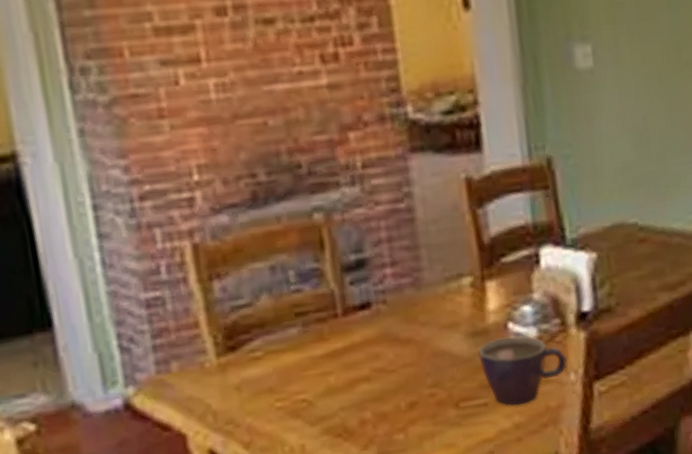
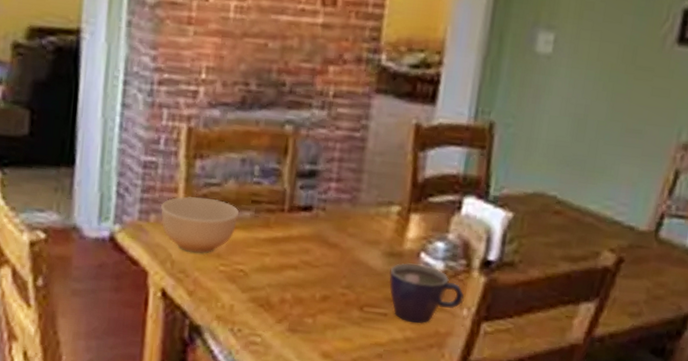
bowl: none [180,323,284,397] -> present [160,196,240,254]

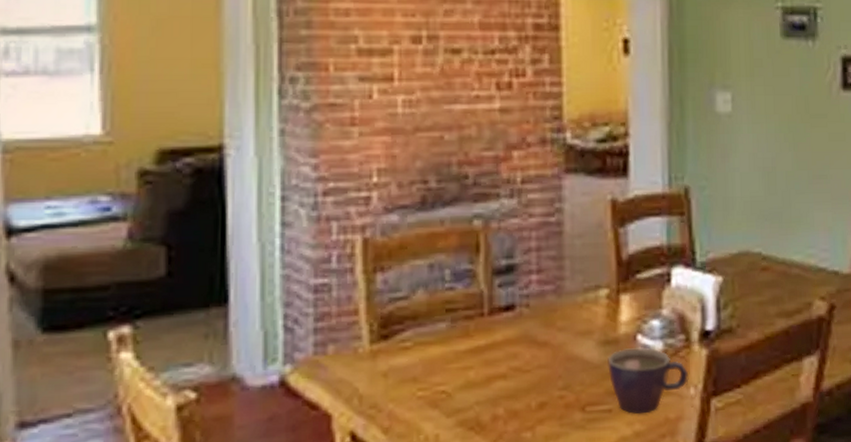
bowl: present [160,196,240,254] -> none [339,315,433,383]

